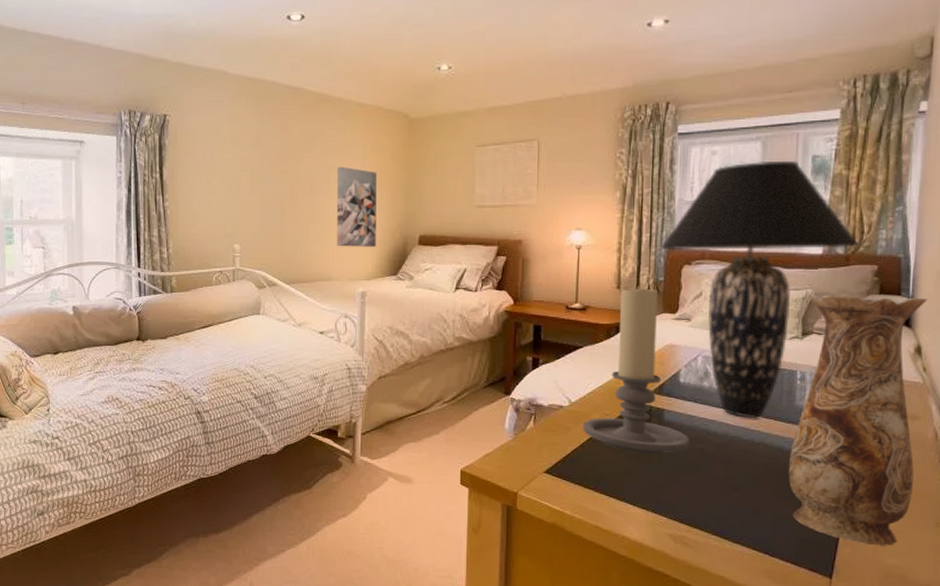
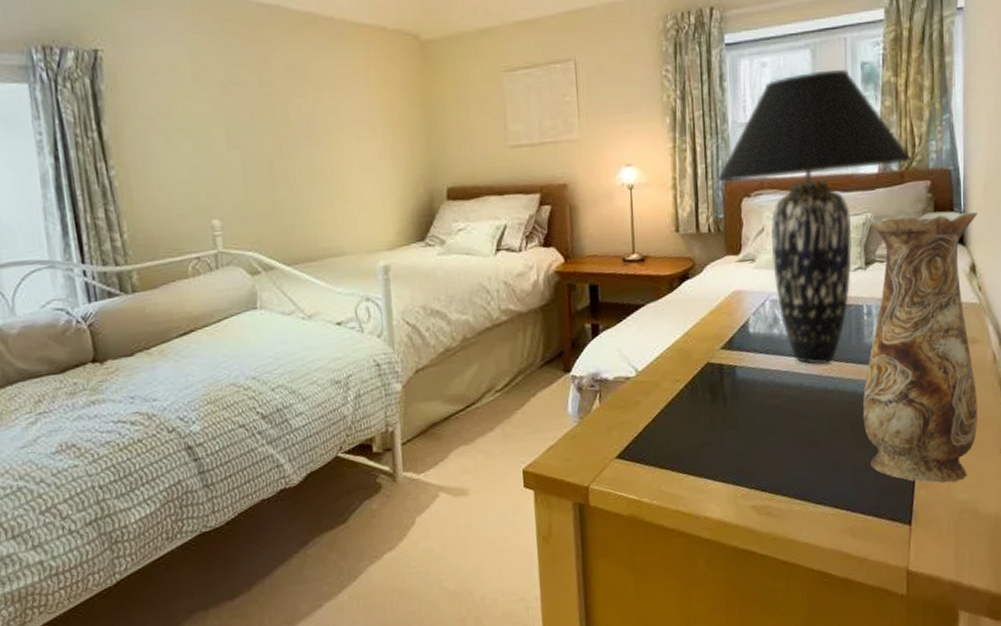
wall art: present [337,166,377,247] -> none [337,106,396,212]
candle holder: present [583,285,690,455] -> none [653,226,765,421]

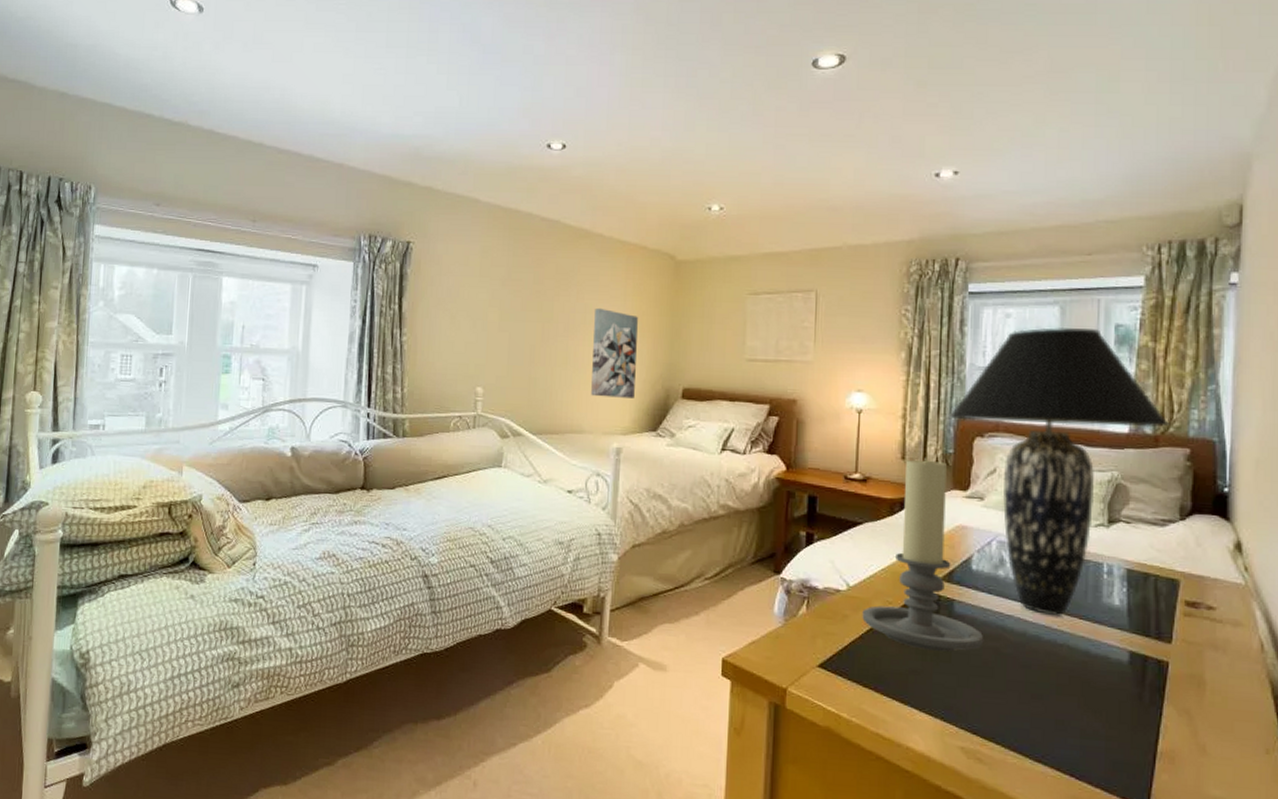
wall art: none [337,106,396,212] -> present [591,307,638,398]
candle holder: none [653,226,765,421] -> present [862,457,984,653]
vase: present [862,211,977,483] -> none [1095,476,1246,774]

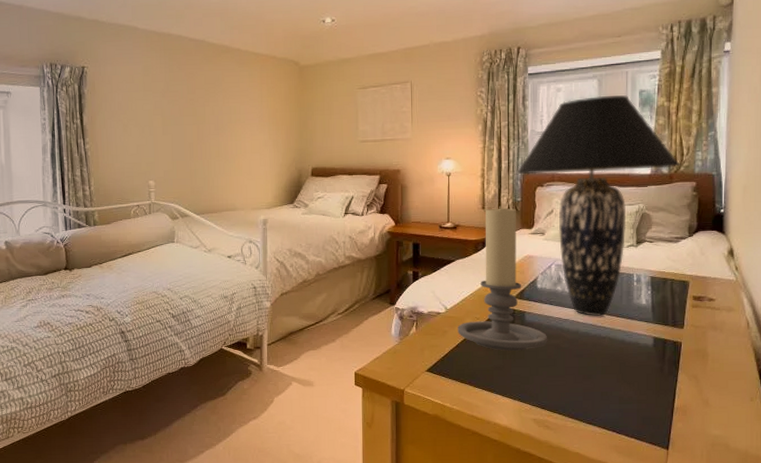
wall art: present [591,307,638,398] -> none [238,109,274,180]

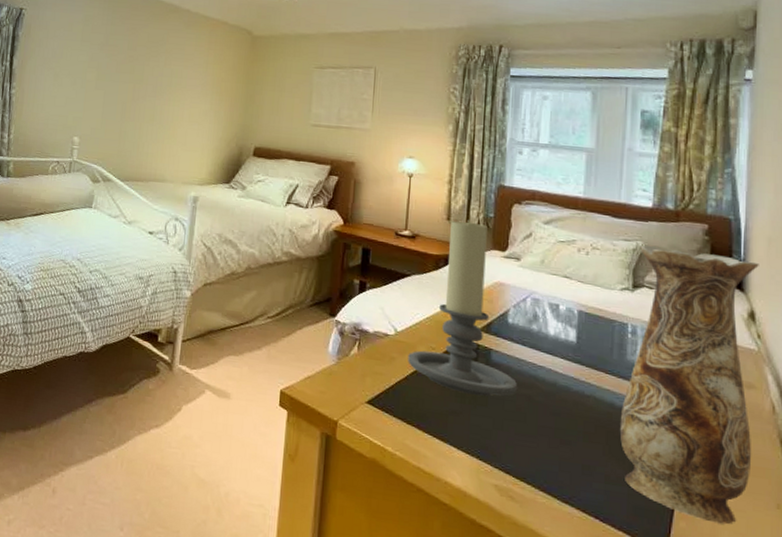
table lamp: present [516,95,681,316] -> none [490,110,690,369]
vase: none [629,206,736,420] -> present [619,245,759,525]

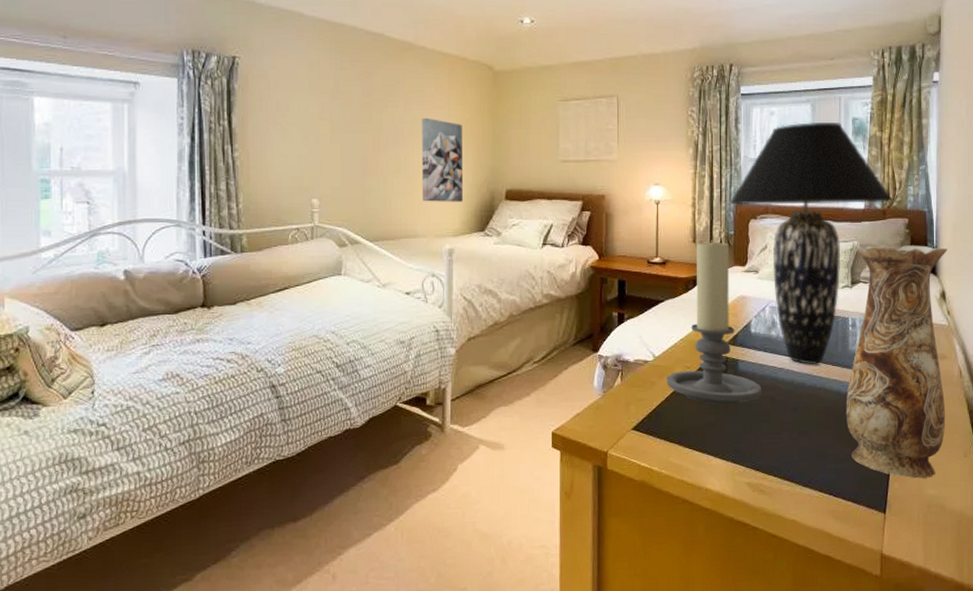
wall art: none [173,73,217,154] -> present [422,117,463,202]
table lamp: none [490,110,690,369] -> present [728,122,894,364]

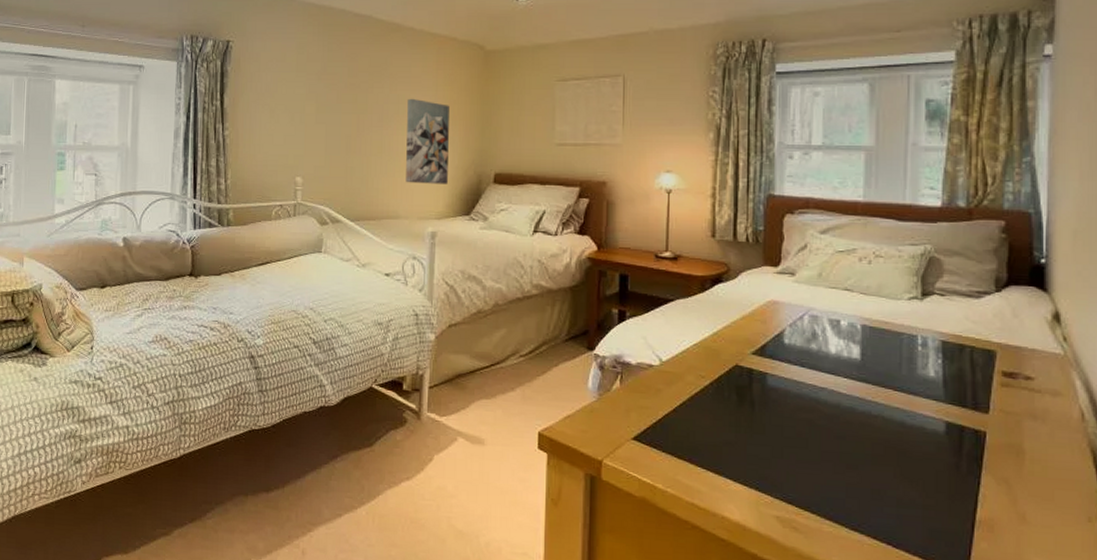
candle holder: present [666,239,762,406] -> none [675,234,798,425]
table lamp: present [728,122,894,364] -> none [758,105,984,387]
vase: present [845,245,947,479] -> none [911,249,1064,542]

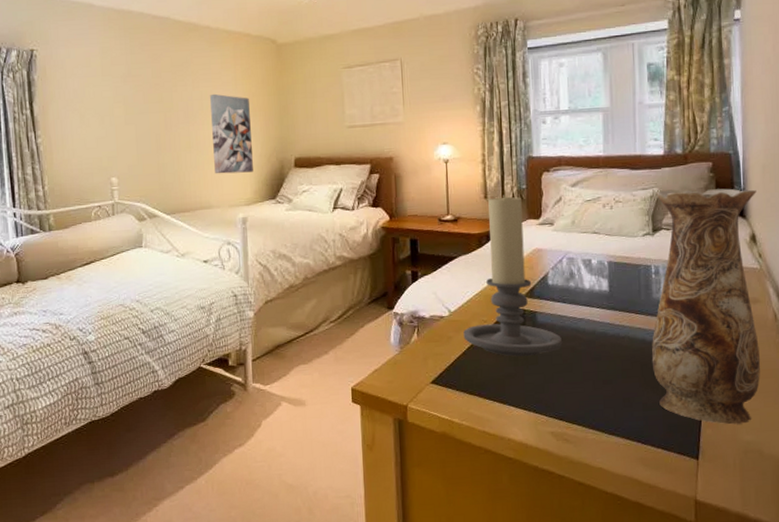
candle holder: none [675,234,798,425] -> present [463,194,563,357]
vase: none [911,249,1064,542] -> present [651,188,760,425]

